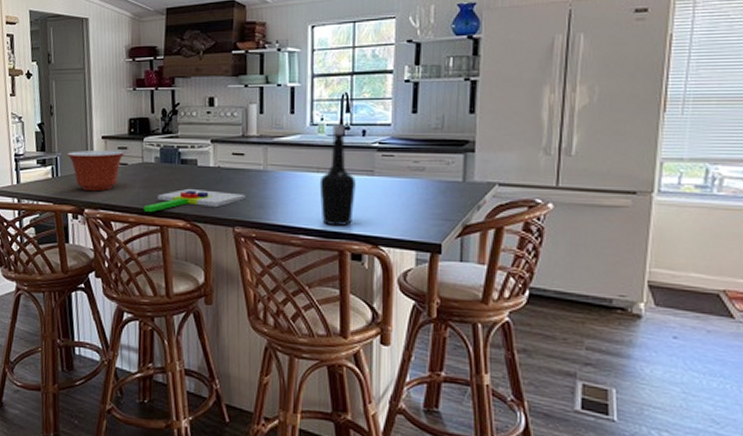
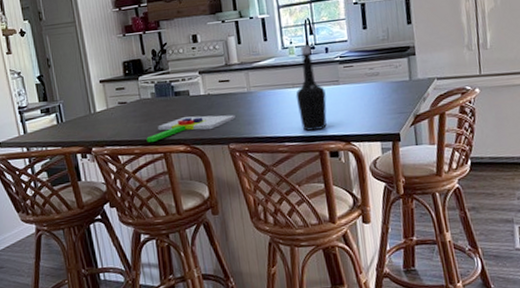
mixing bowl: present [67,151,125,192] -> none [69,91,123,132]

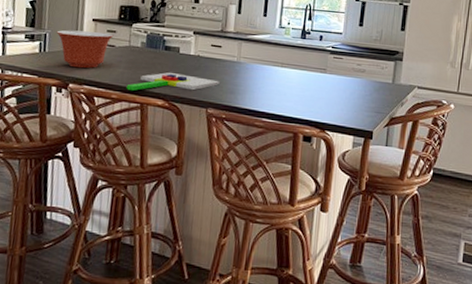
mixing bowl: none [69,91,123,132] -> present [56,30,114,69]
bottle: present [295,45,327,131] -> none [281,29,312,113]

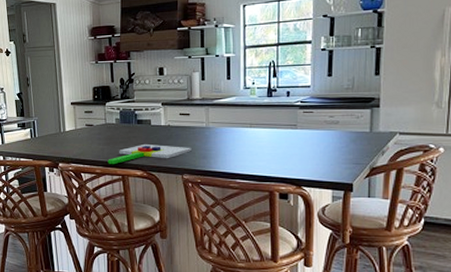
mixing bowl: present [56,30,114,69] -> none [42,114,91,149]

